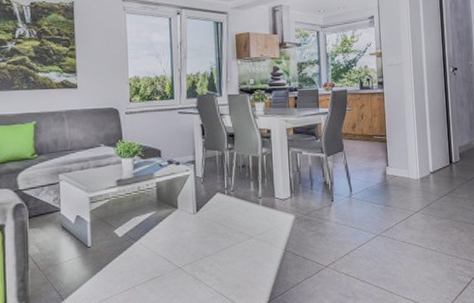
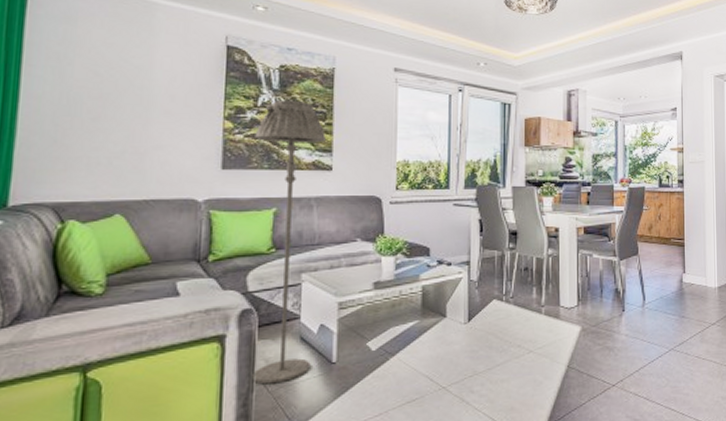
floor lamp: none [15,31,72,264] -> present [252,99,327,385]

